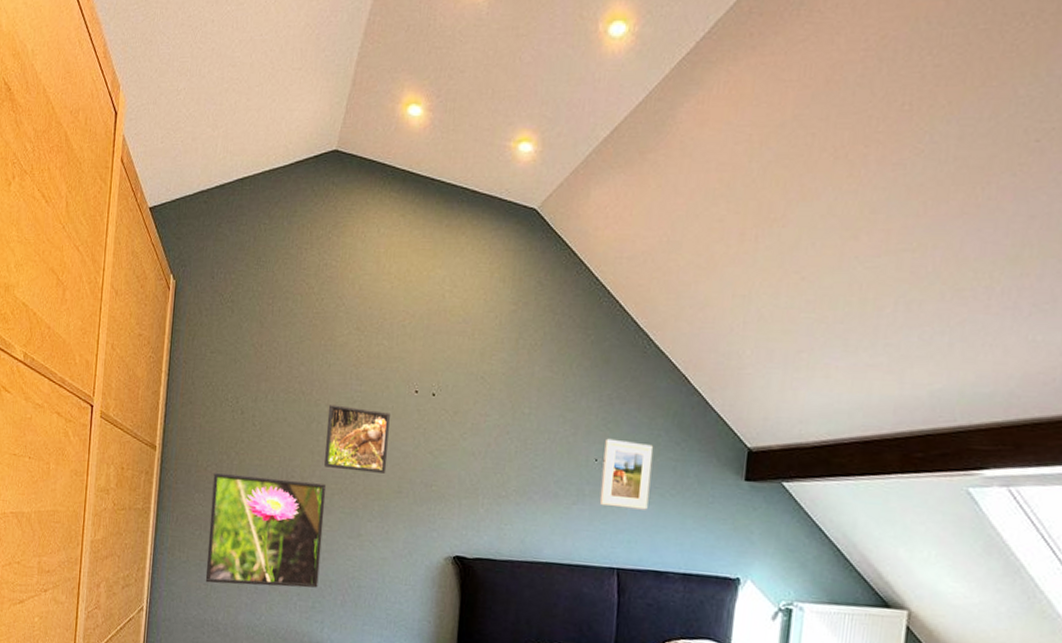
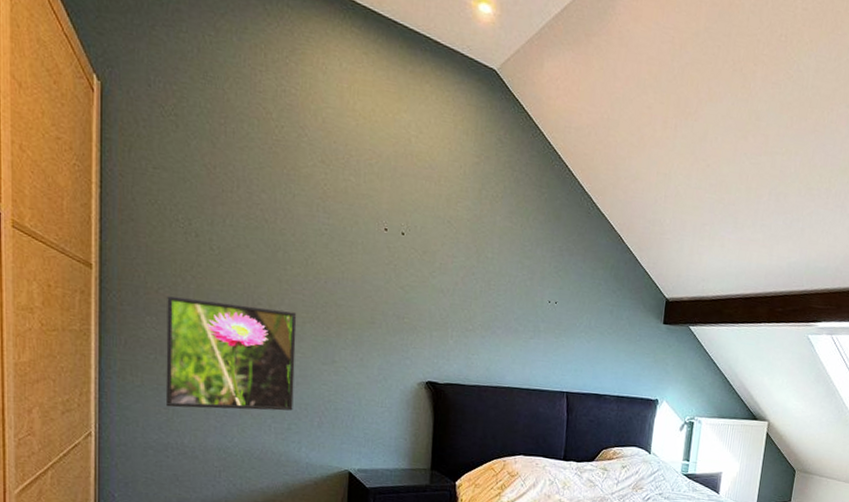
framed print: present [324,404,390,474] -> none [293,234,360,305]
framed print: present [599,438,654,510] -> none [552,284,595,345]

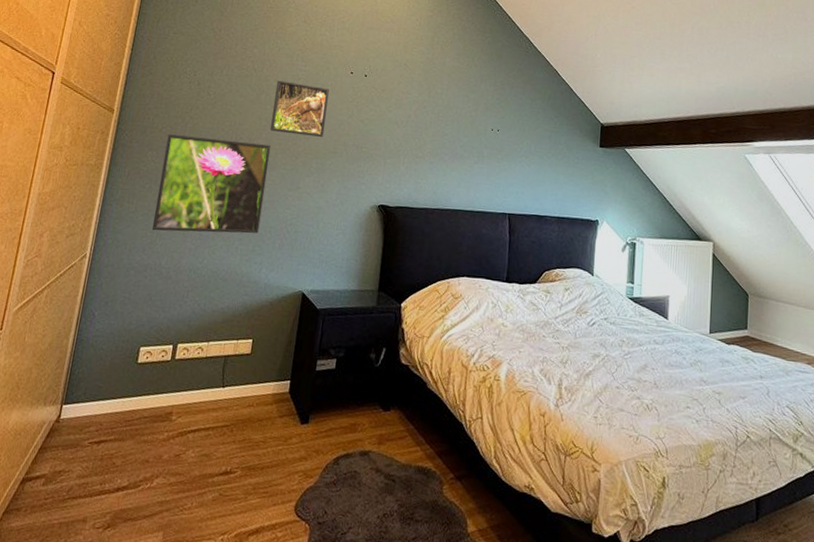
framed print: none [293,234,360,305] -> present [270,80,329,137]

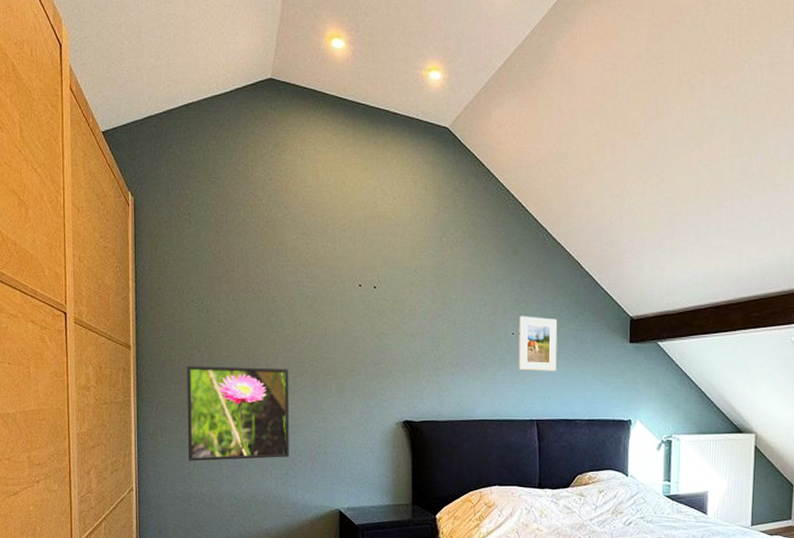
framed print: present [270,80,329,137] -> none [284,300,340,356]
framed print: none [495,114,535,169] -> present [518,316,558,372]

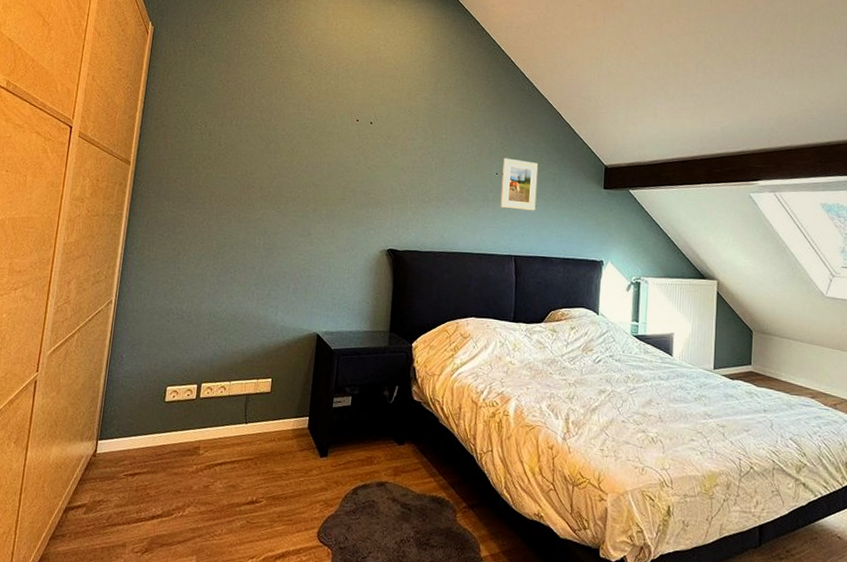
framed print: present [187,366,289,462] -> none [172,184,282,279]

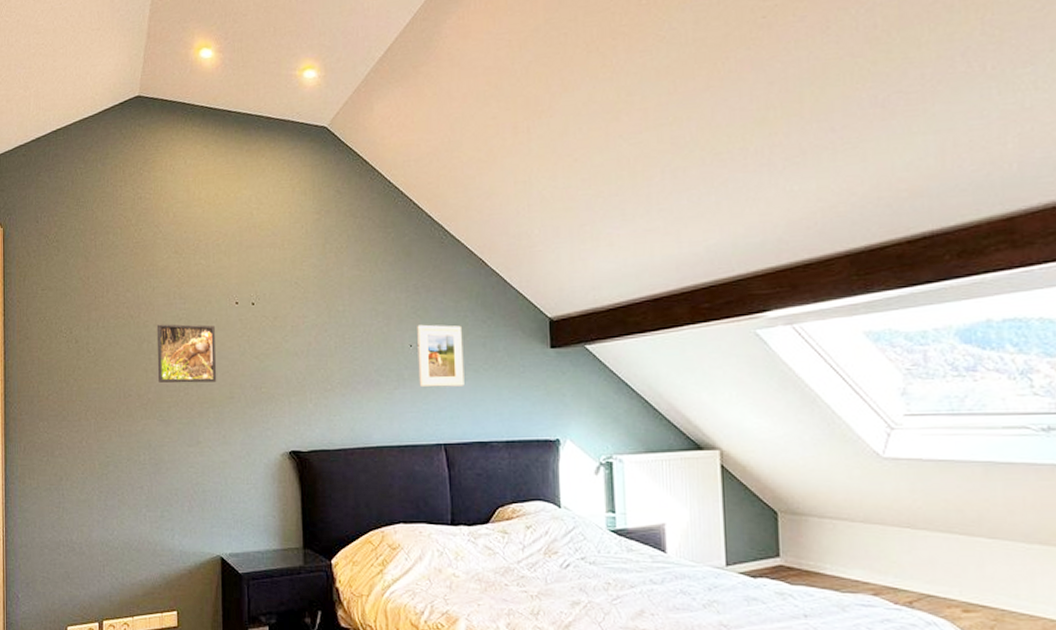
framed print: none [280,129,336,184] -> present [156,324,217,383]

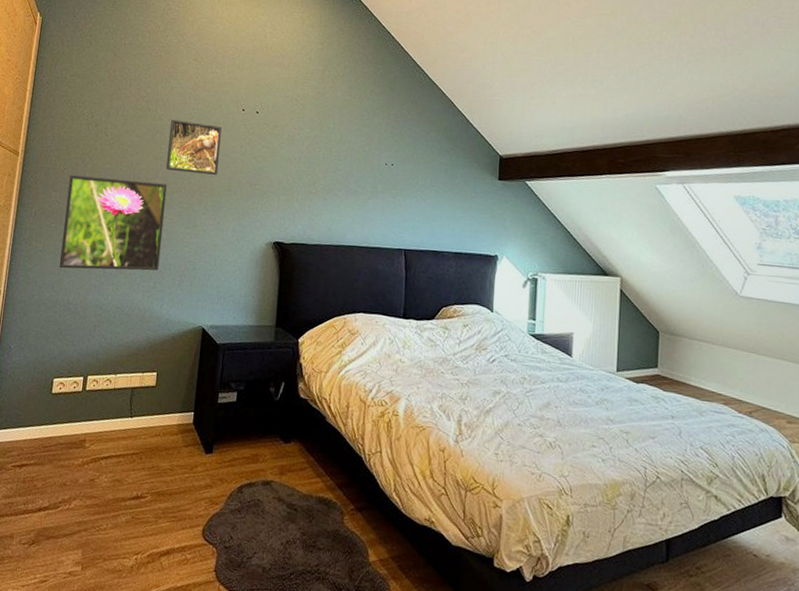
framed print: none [55,398,165,505] -> present [59,175,168,271]
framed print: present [417,324,465,387] -> none [389,148,430,203]

